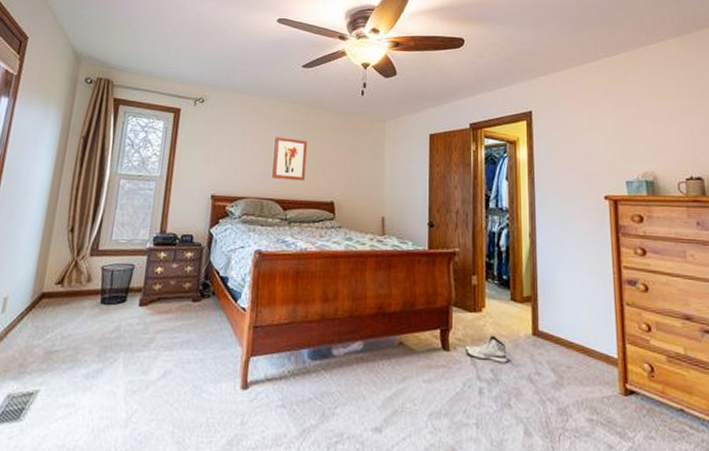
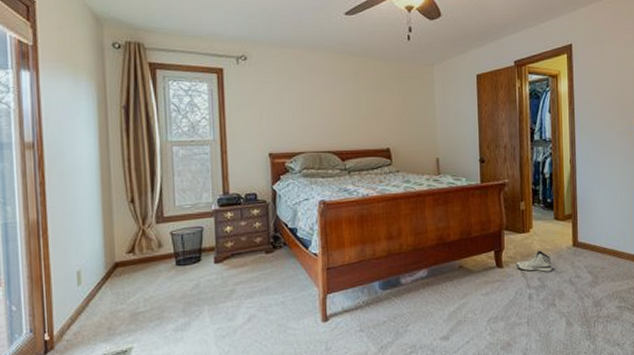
wall art: present [272,137,307,181] -> none [326,89,359,132]

